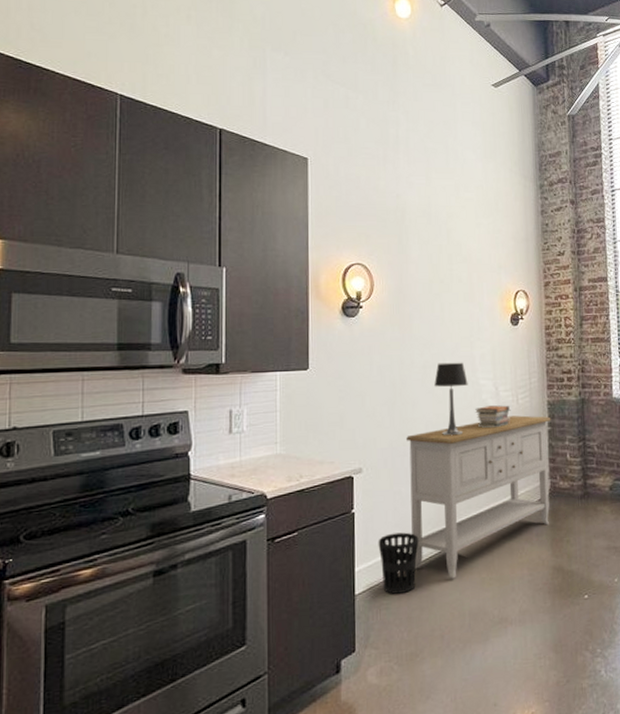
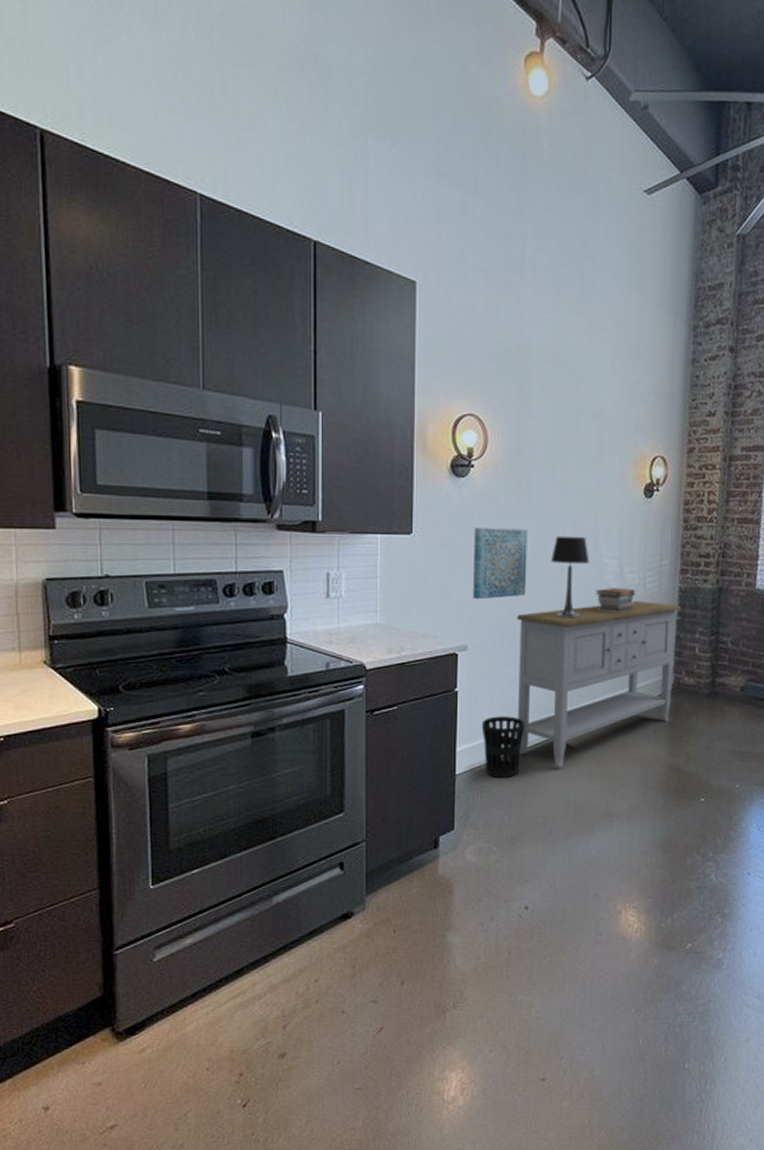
wall art: none [364,359,414,425] -> present [473,528,528,600]

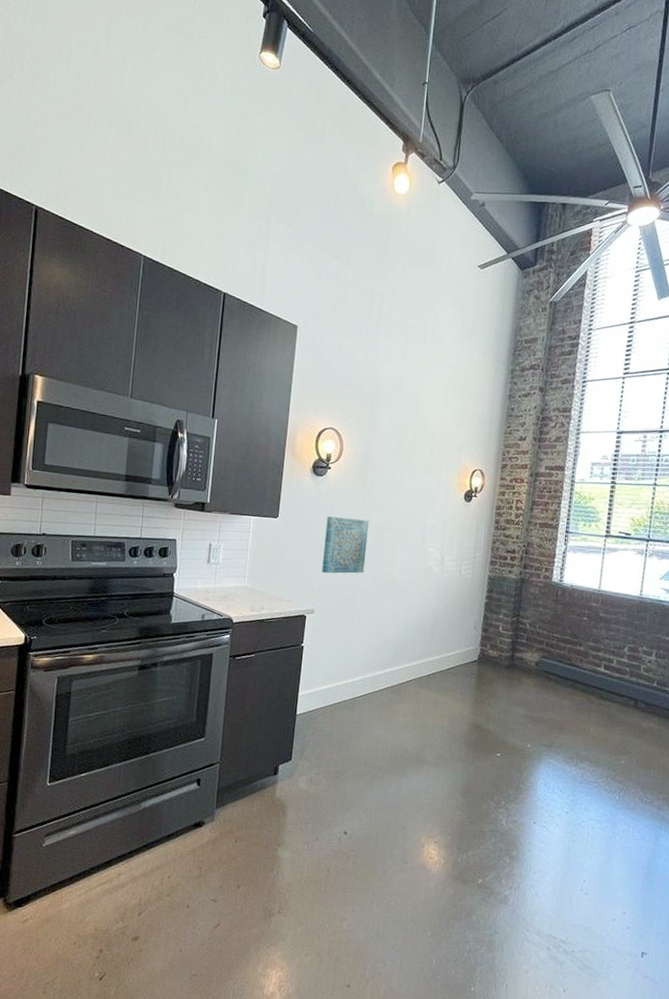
wastebasket: present [481,716,525,777] -> none [320,669,356,721]
sideboard: present [516,601,682,768] -> none [349,584,490,717]
table lamp: present [551,536,590,618] -> none [386,527,417,595]
book stack: present [596,588,636,613] -> none [420,572,453,593]

